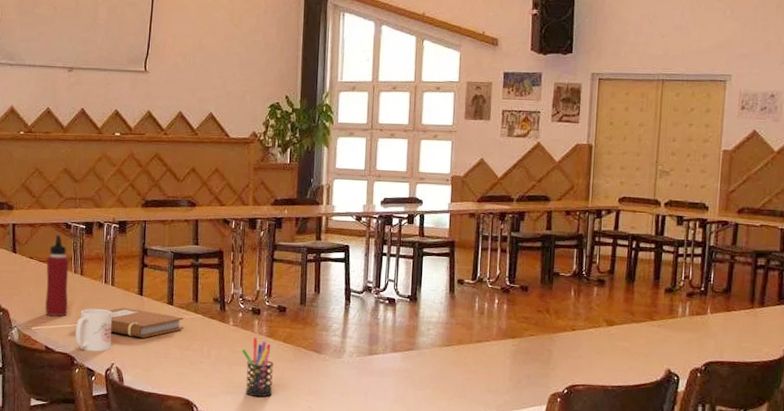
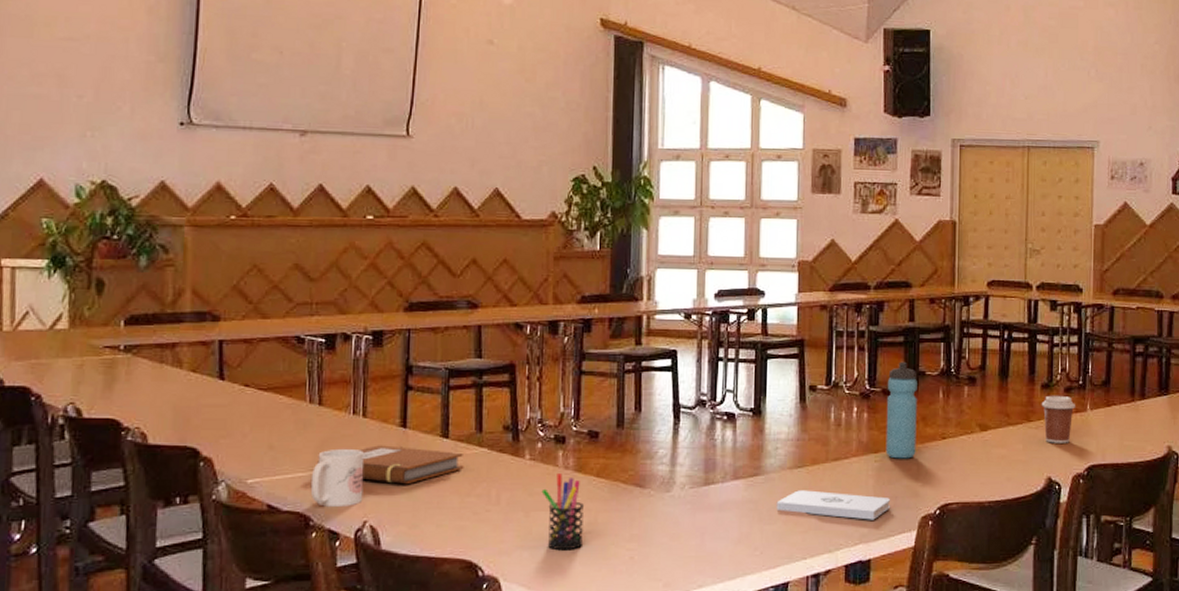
water bottle: present [45,235,69,317] -> none [267,352,302,463]
notepad: none [427,364,525,394] -> present [776,490,891,520]
water bottle: none [521,263,552,345] -> present [885,361,917,459]
coffee cup: none [664,298,696,341] -> present [1041,395,1075,443]

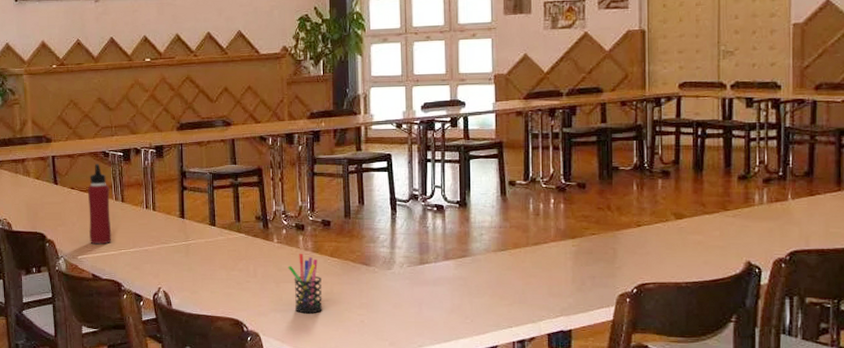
water bottle: none [267,352,302,463] -> present [87,164,112,245]
mug: present [310,448,364,507] -> none [120,234,157,276]
notebook: present [318,445,463,485] -> none [124,231,227,261]
notepad: present [776,490,891,520] -> none [483,270,589,296]
water bottle: present [885,361,917,459] -> none [582,158,612,244]
coffee cup: present [1041,395,1075,443] -> none [738,186,775,230]

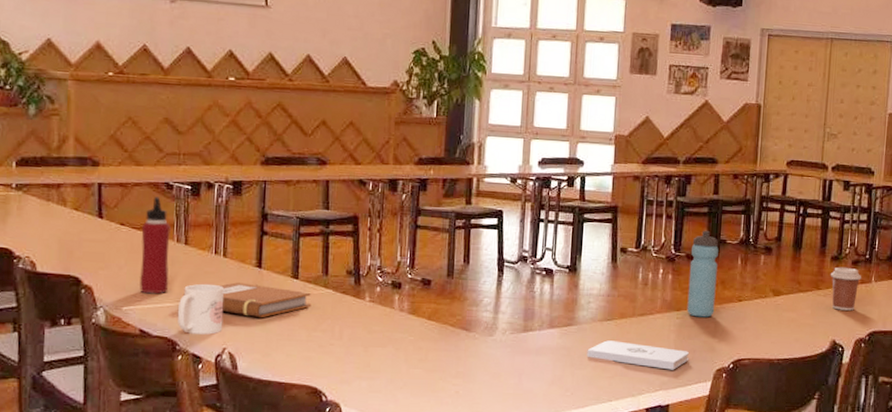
mug: none [120,234,157,276] -> present [177,283,224,335]
notebook: none [124,231,227,261] -> present [183,282,311,318]
pen holder: present [288,254,323,314] -> none [379,315,416,383]
notepad: none [483,270,589,296] -> present [587,340,689,370]
water bottle: none [582,158,612,244] -> present [687,230,719,318]
coffee cup: none [738,186,775,230] -> present [830,266,861,311]

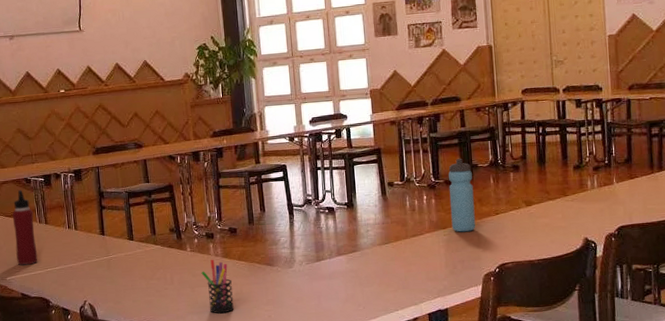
mug: present [177,283,224,335] -> none [46,252,82,293]
notebook: present [183,282,311,318] -> none [49,248,145,275]
pen holder: none [379,315,416,383] -> present [201,260,235,314]
notepad: present [587,340,689,370] -> none [371,260,460,279]
coffee cup: present [830,266,861,311] -> none [574,173,603,212]

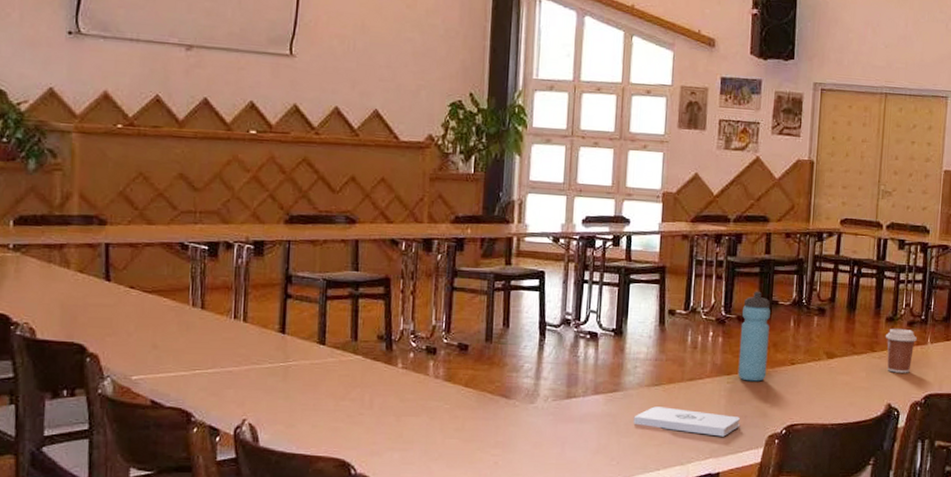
water bottle: present [12,190,38,266] -> none [151,258,185,362]
pen holder: present [201,260,235,314] -> none [412,382,452,454]
notepad: none [371,260,460,279] -> present [633,406,741,437]
coffee cup: none [574,173,603,212] -> present [885,328,917,373]

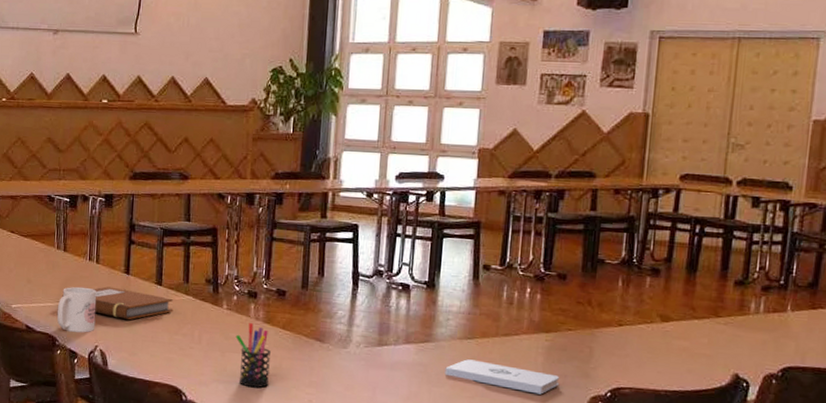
mug: none [192,350,244,405] -> present [56,286,97,333]
notebook: none [199,349,339,387] -> present [62,286,173,320]
pen holder: none [412,382,452,454] -> present [235,323,271,388]
water bottle: present [738,291,771,382] -> none [557,248,596,341]
coffee cup: present [885,328,917,373] -> none [732,292,773,342]

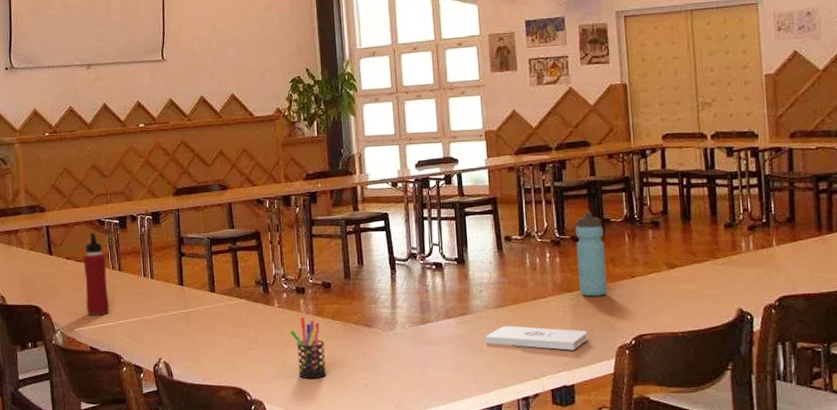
water bottle: none [26,208,52,295] -> present [83,232,110,316]
mug: present [56,286,97,333] -> none [118,303,157,348]
notebook: present [62,286,173,320] -> none [122,299,228,330]
water bottle: none [557,248,596,341] -> present [575,211,608,297]

